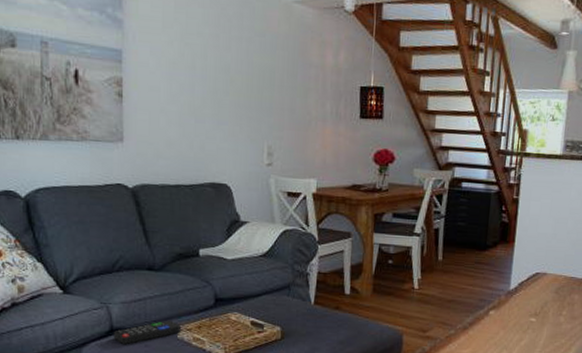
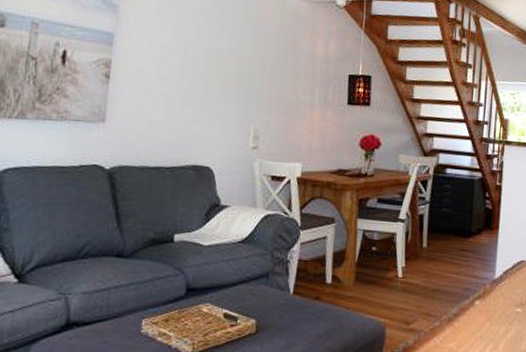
remote control: present [113,320,181,345] -> none [68,312,146,342]

